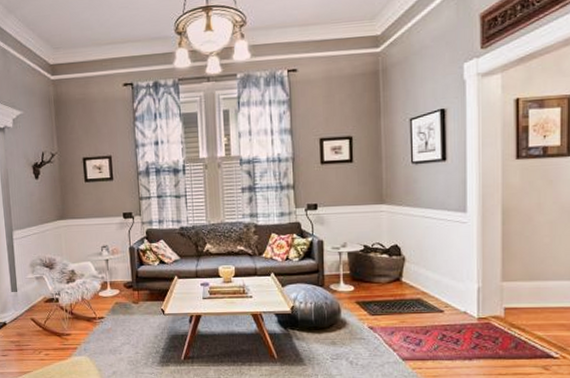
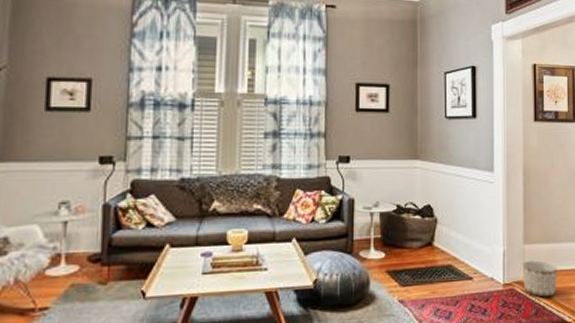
planter: none [500,297,542,332] -> present [522,260,557,298]

